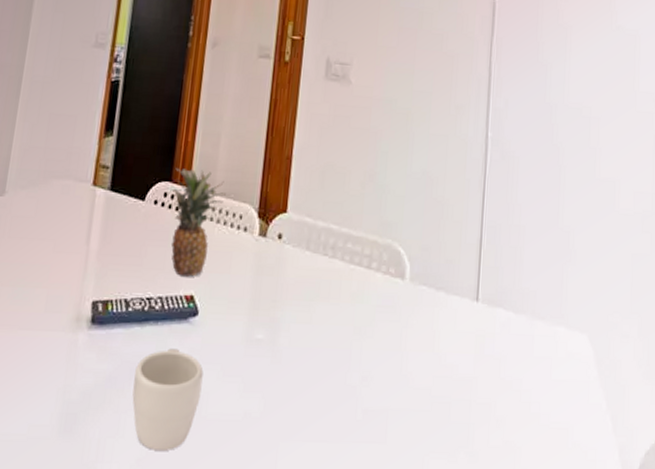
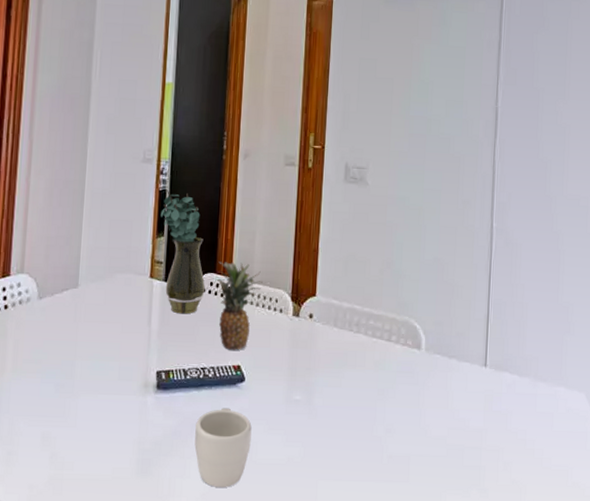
vase: none [110,81,160,231] -> present [160,190,205,314]

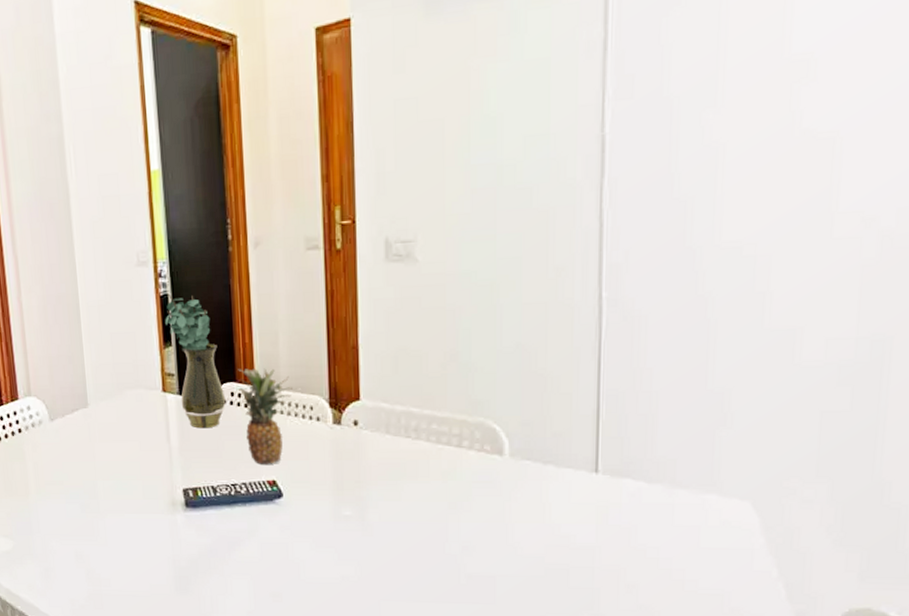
mug: present [194,408,252,487] -> none [232,525,297,606]

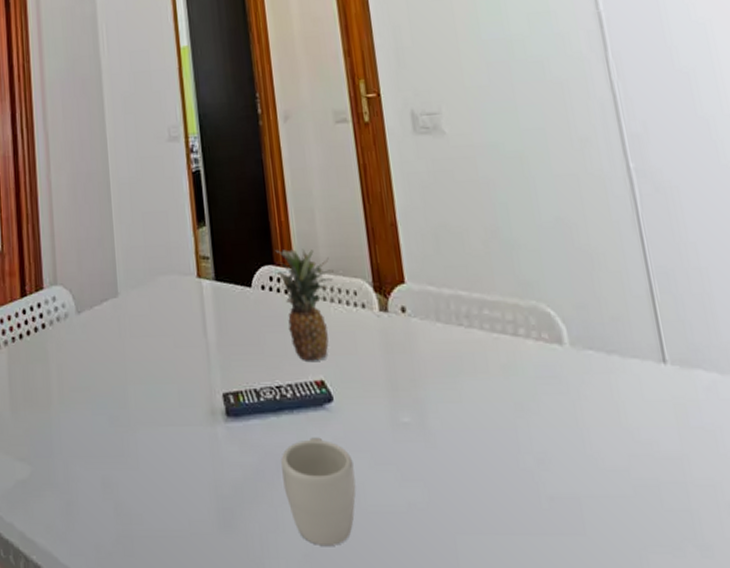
vase: present [165,294,226,429] -> none [198,170,265,320]
mug: none [232,525,297,606] -> present [281,437,356,545]

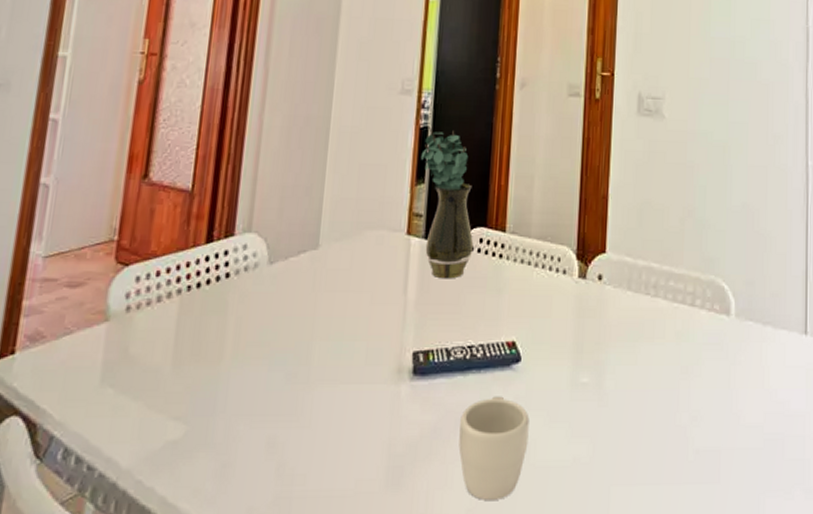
vase: none [198,170,265,320] -> present [421,127,474,279]
fruit: present [275,249,334,361] -> none [488,213,542,323]

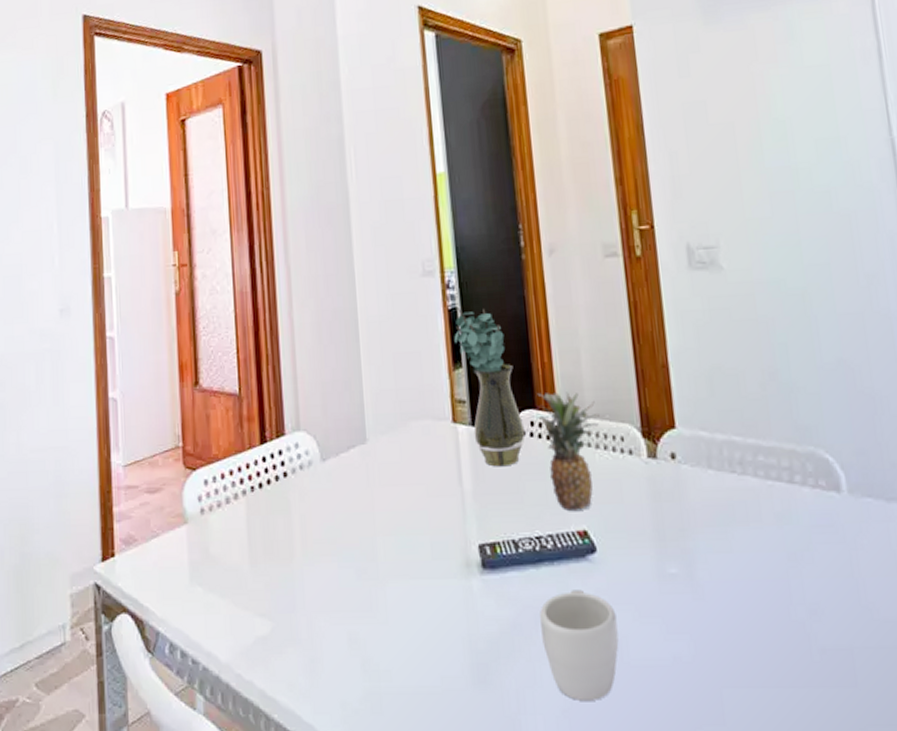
fruit: none [488,213,542,323] -> present [537,392,599,510]

